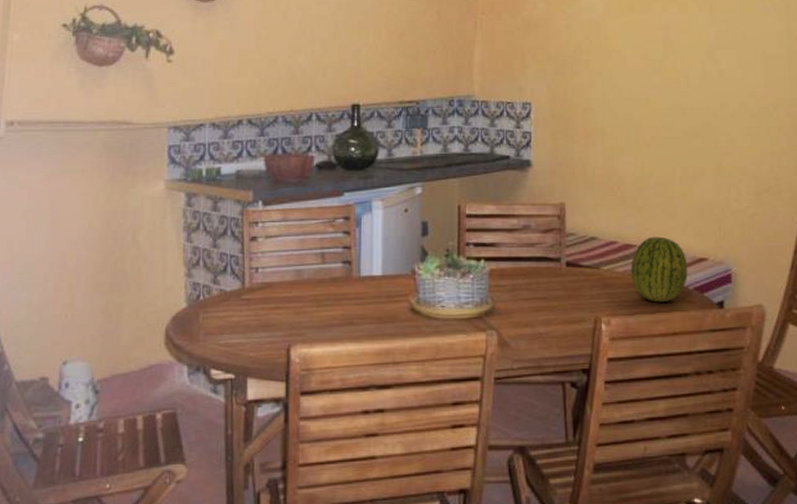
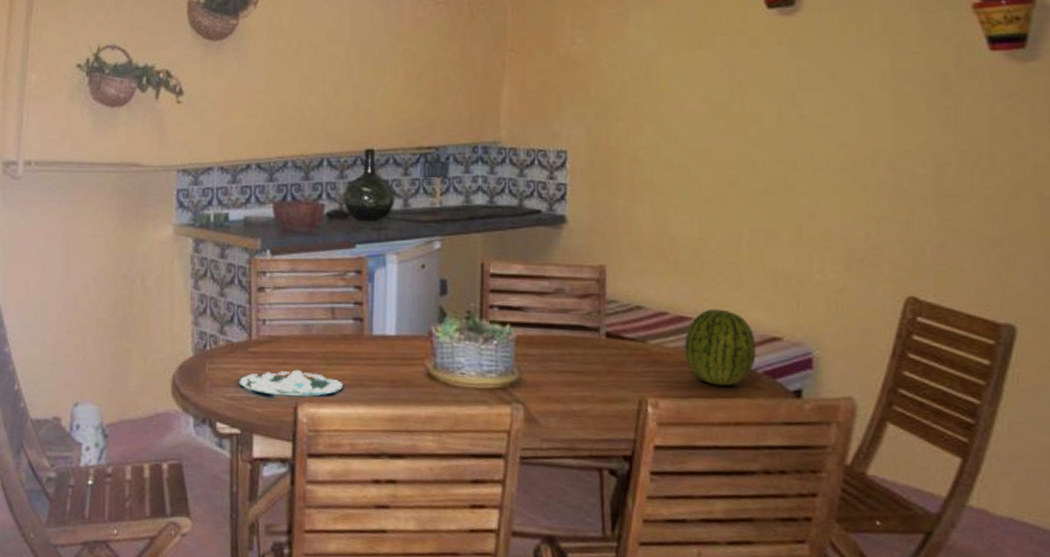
plate: none [231,313,335,339] -> present [237,369,344,396]

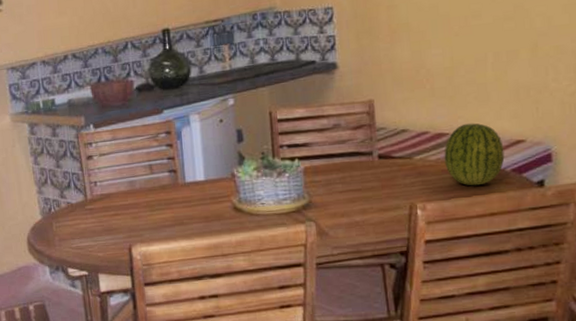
plate: present [237,369,344,396] -> none [80,218,167,241]

